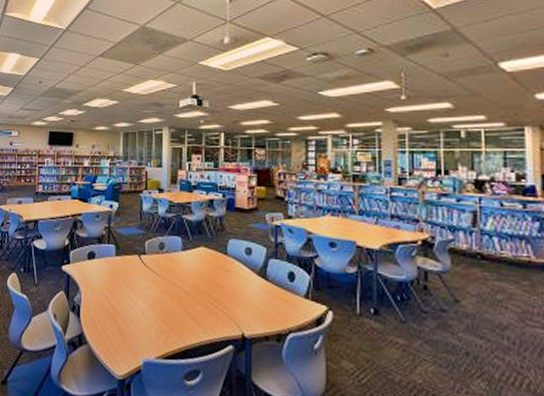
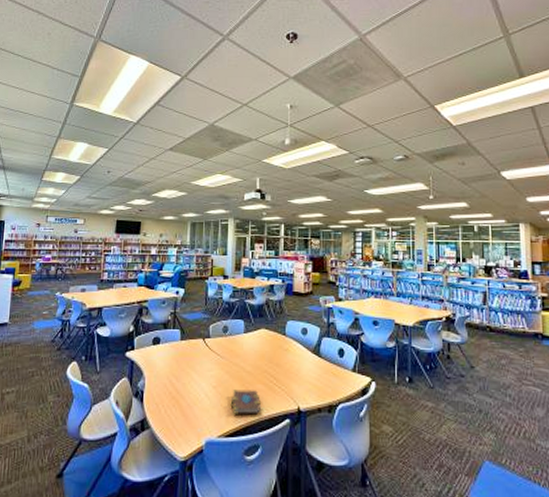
book: none [168,310,201,338] -> present [230,390,260,415]

